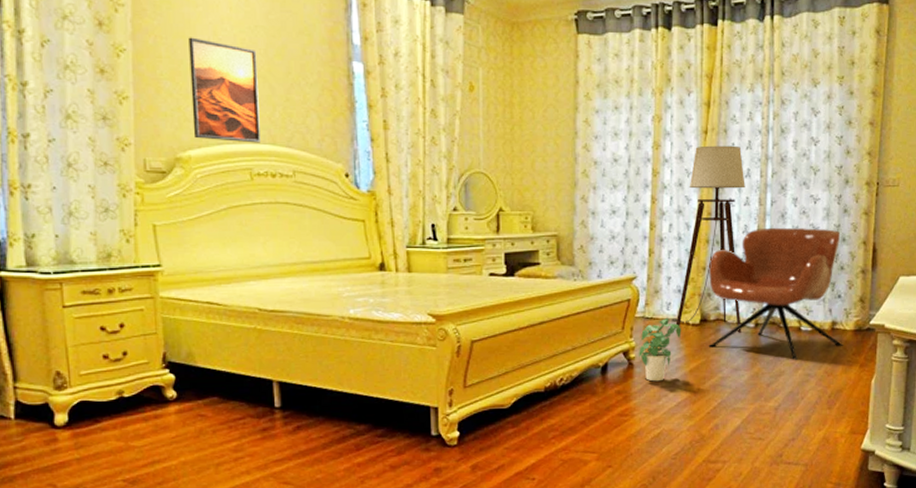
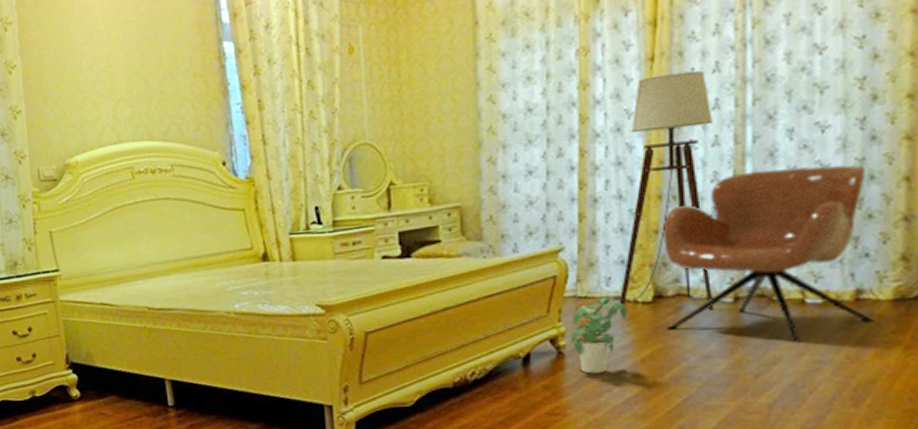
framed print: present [188,37,261,143] -> none [68,43,139,144]

